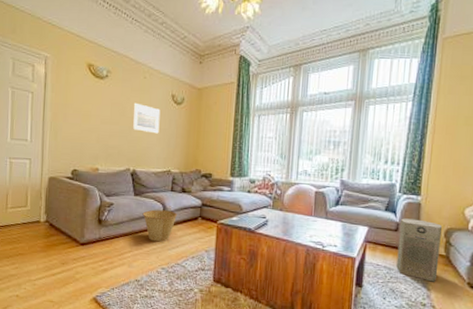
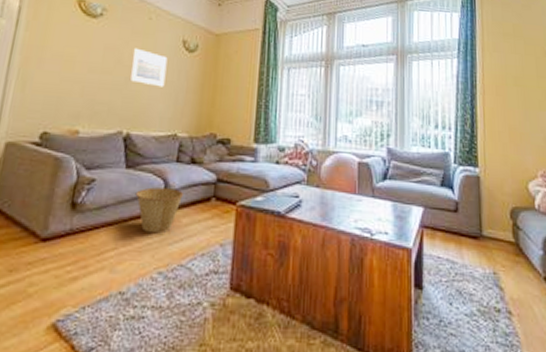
air purifier: present [396,218,443,282] -> none [459,195,509,279]

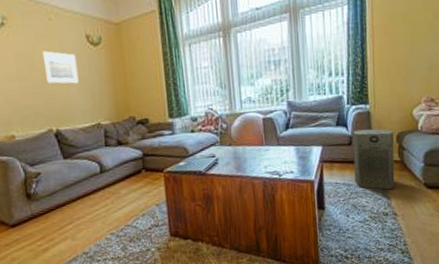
basket: present [135,187,183,234] -> none [77,168,117,207]
air purifier: none [459,195,509,279] -> present [352,128,395,190]

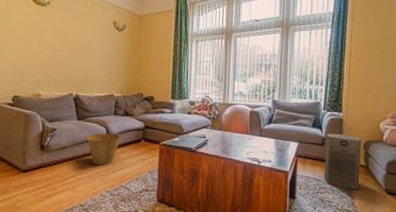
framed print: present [42,50,79,84] -> none [74,29,103,59]
basket: none [77,168,117,207] -> present [86,133,120,165]

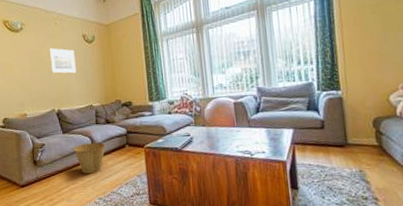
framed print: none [74,29,103,59] -> present [49,48,77,74]
air purifier: present [324,133,362,190] -> none [325,113,374,174]

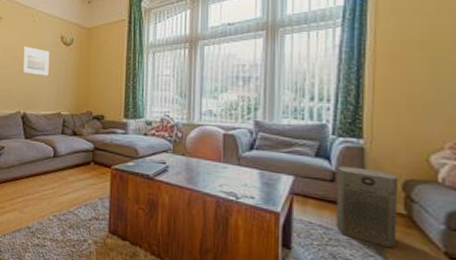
basket: present [73,142,105,174] -> none [33,153,68,188]
air purifier: none [325,113,374,174] -> present [336,166,399,249]

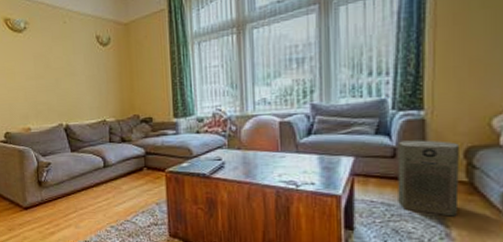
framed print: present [22,46,50,76] -> none [56,51,88,82]

